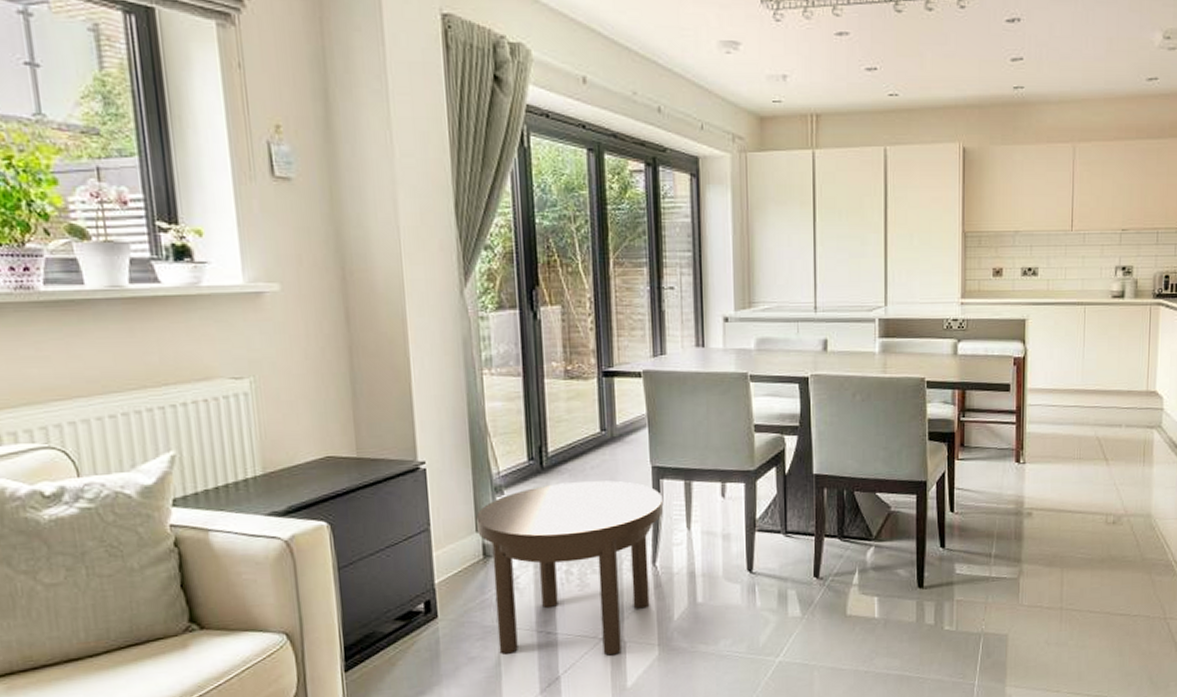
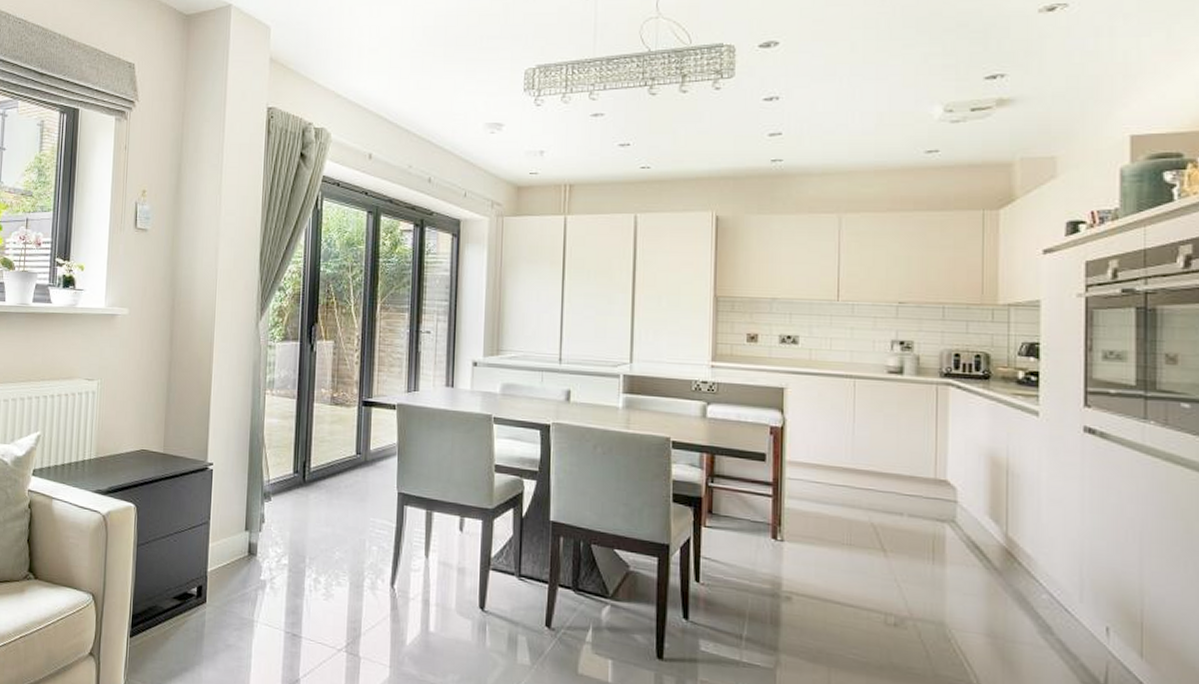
side table: present [476,480,663,656] -> none [246,497,405,669]

